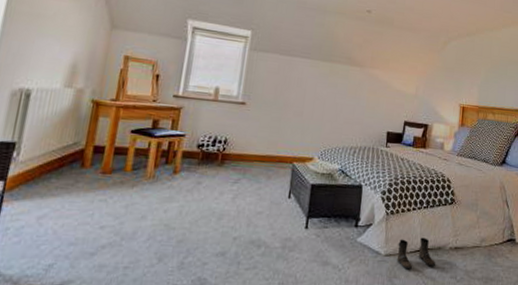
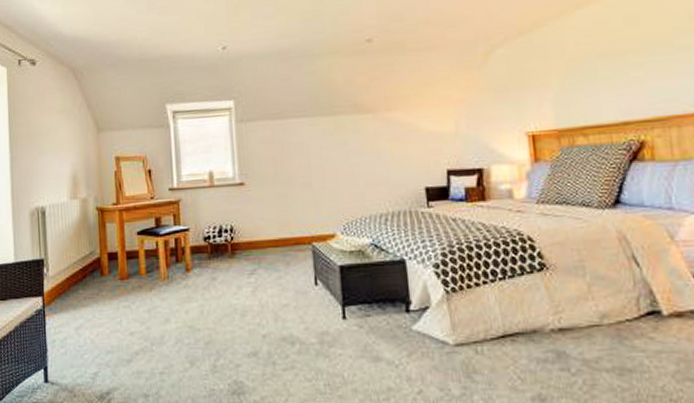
boots: present [396,237,436,270] -> none [470,319,534,362]

